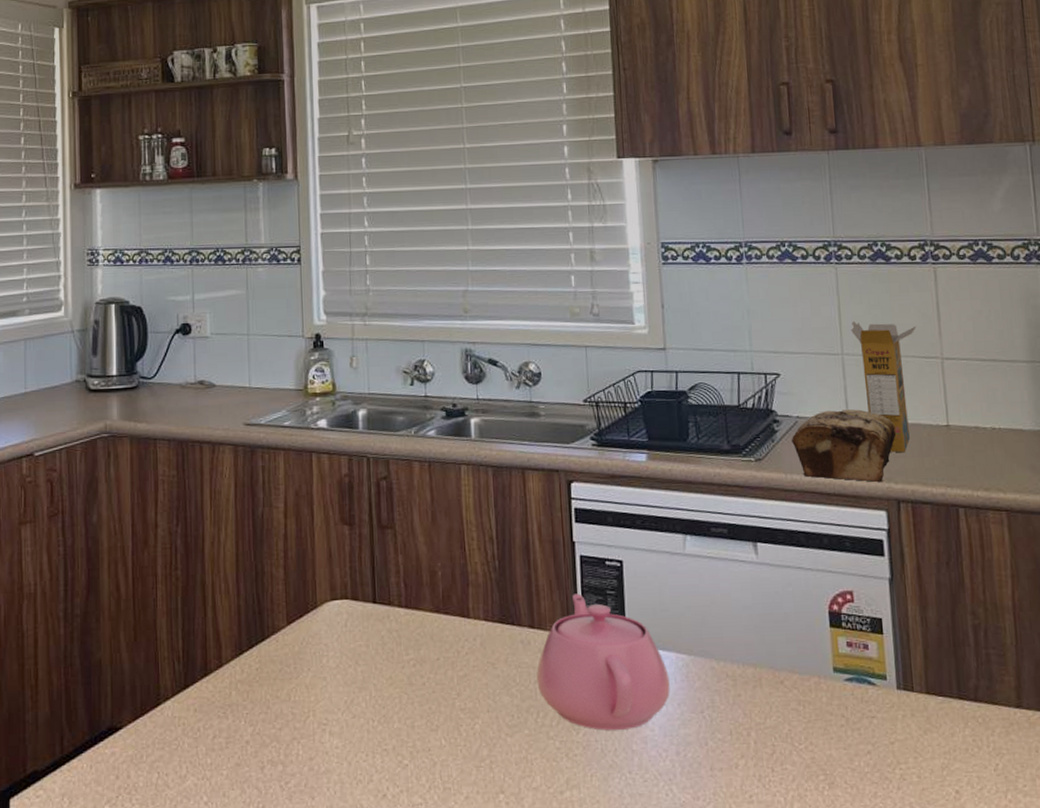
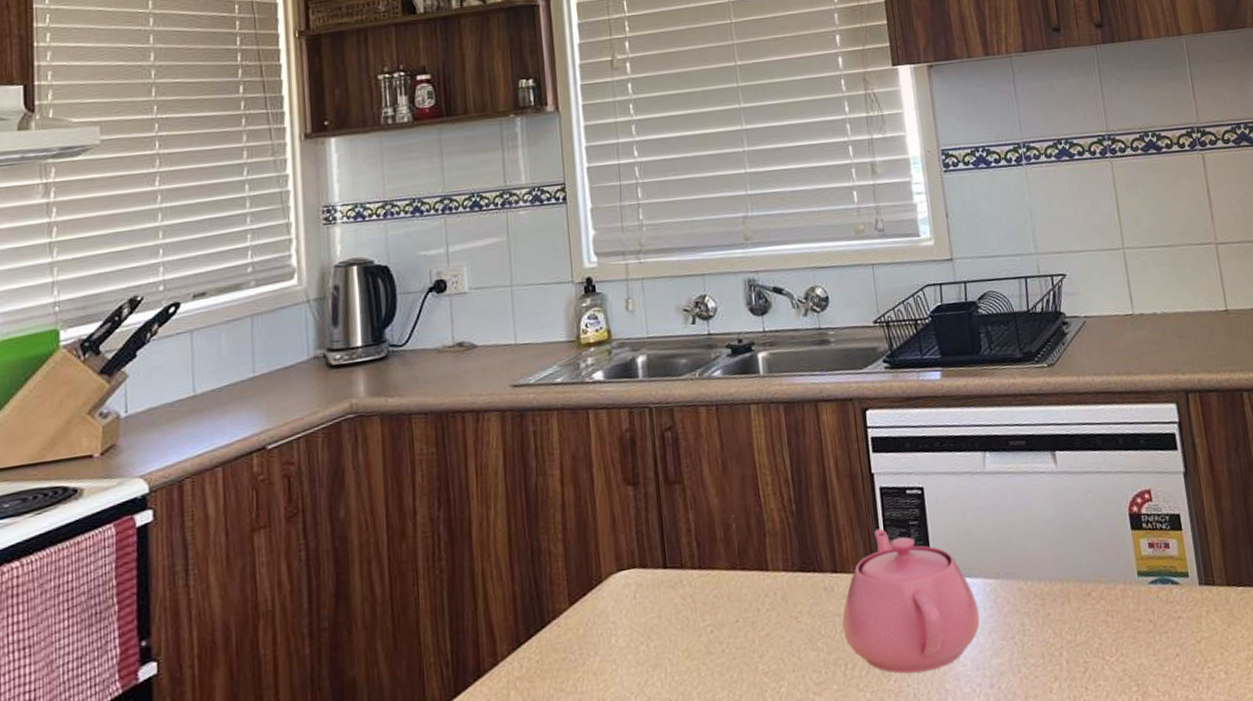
bread loaf: present [792,409,897,482] -> none [1081,302,1180,378]
cereal box: present [851,320,916,452] -> none [1130,213,1193,343]

